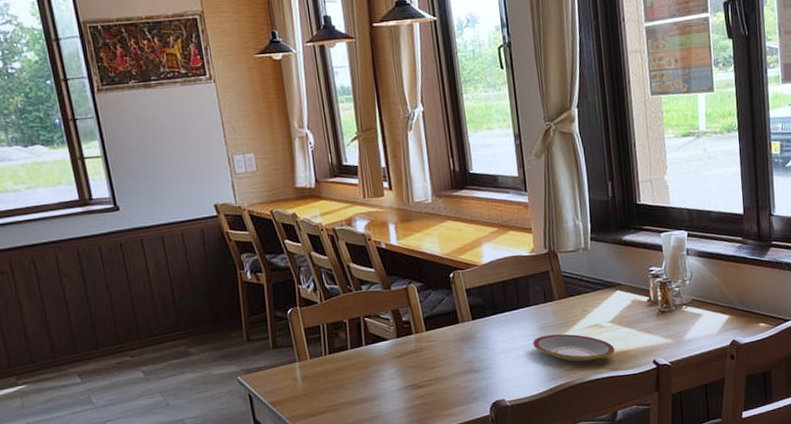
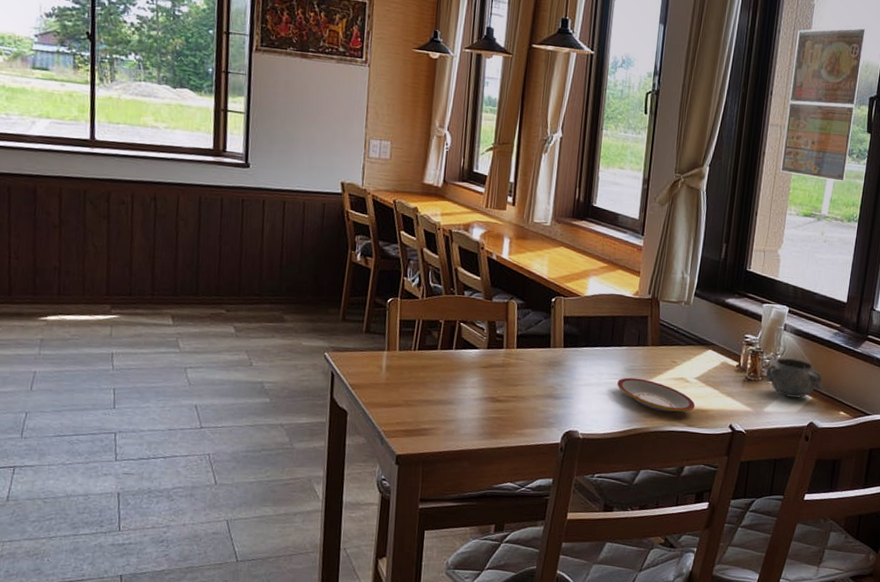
decorative bowl: none [677,281,735,321] -> present [766,358,822,398]

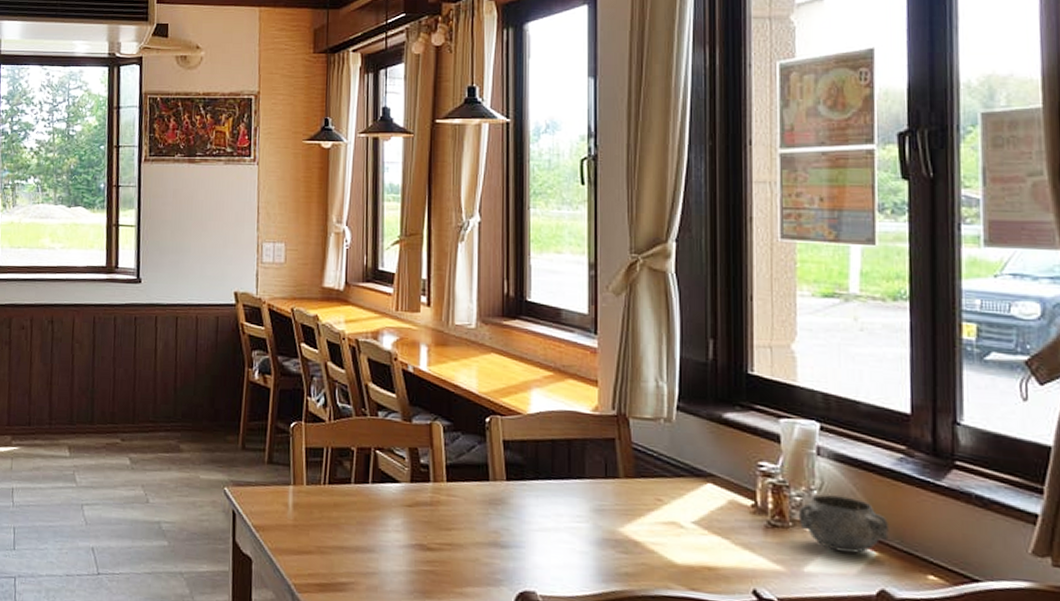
plate: present [617,377,696,412] -> none [583,520,698,570]

